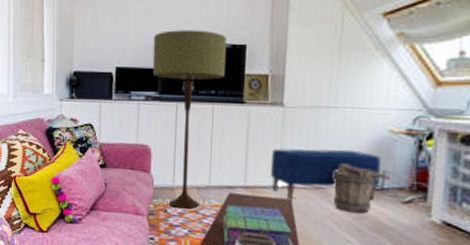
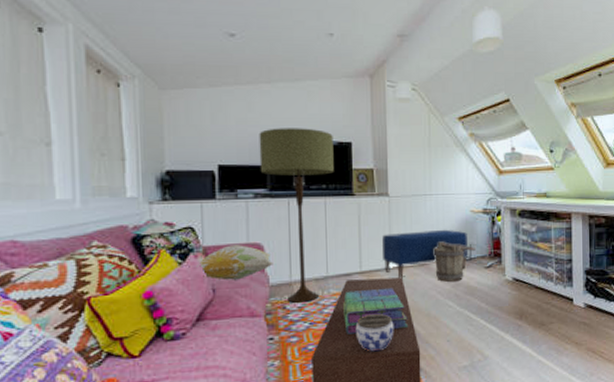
decorative pillow: none [93,144,159,178] -> present [196,245,273,281]

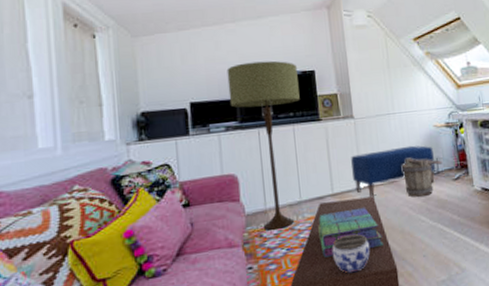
decorative pillow: present [196,245,273,281] -> none [174,177,248,214]

